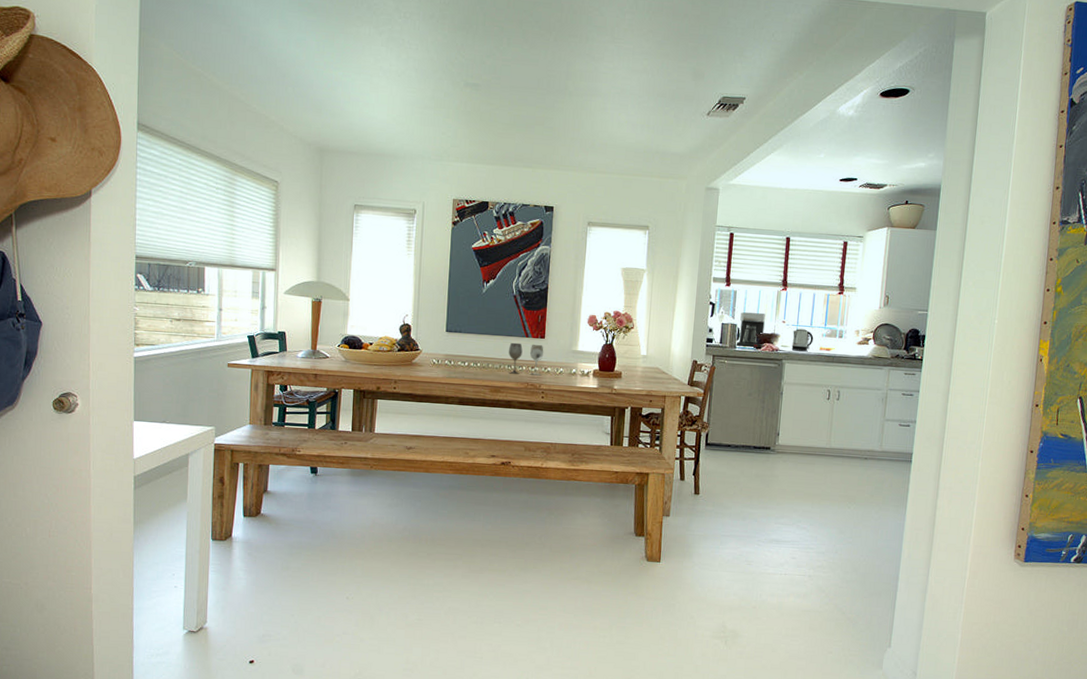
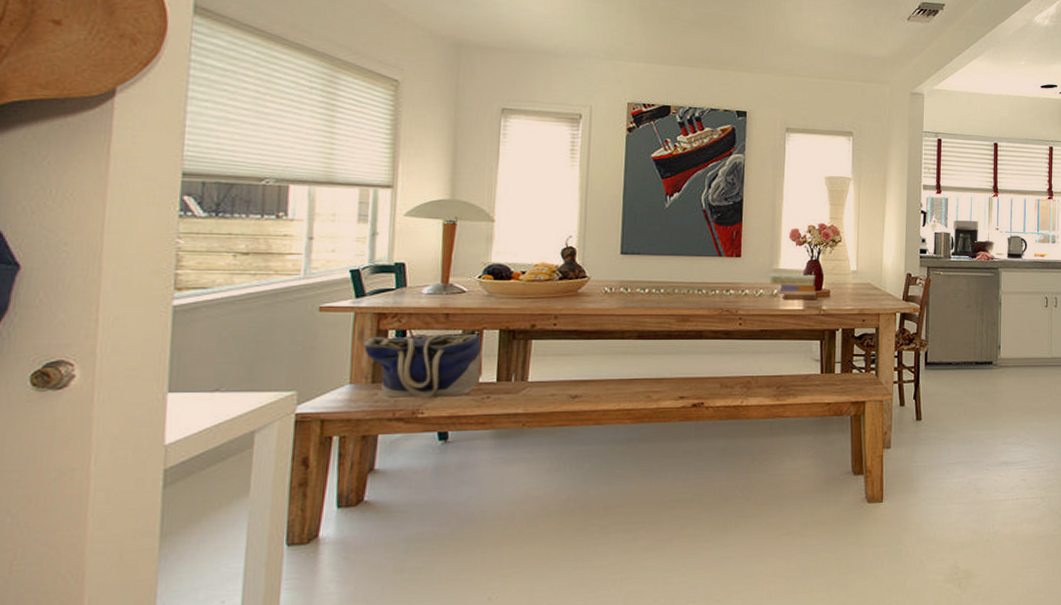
tote bag: none [257,388,342,440] -> present [363,333,483,398]
wineglass: present [509,342,544,376] -> none [698,263,741,300]
books: none [568,354,610,381] -> present [769,273,817,301]

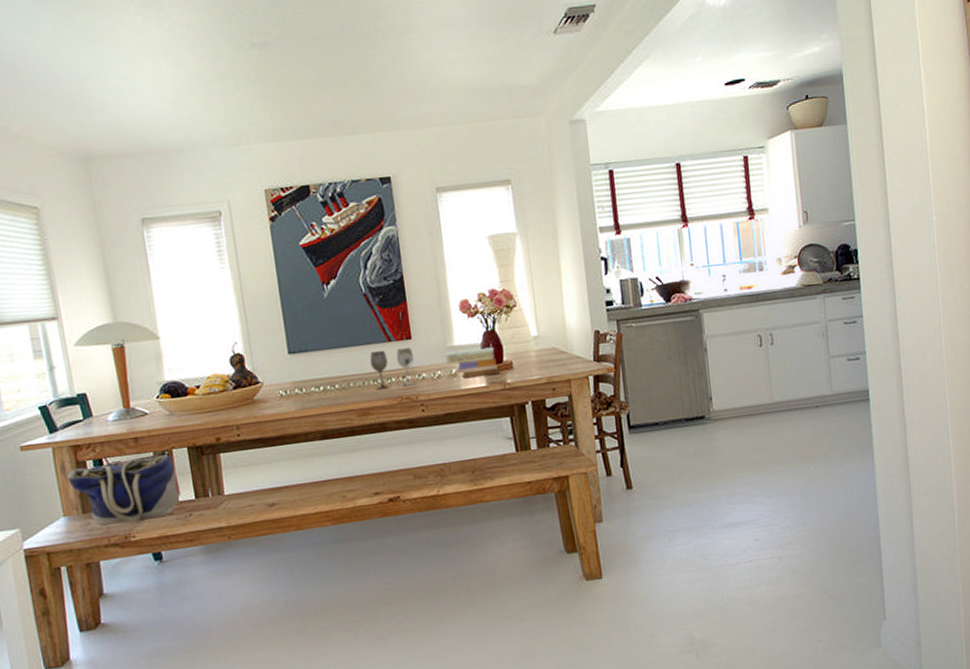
wineglass: none [698,263,741,300] -> present [370,347,416,390]
coffee maker: present [950,220,979,258] -> none [639,259,674,305]
kettle: present [1007,235,1028,259] -> none [705,268,731,297]

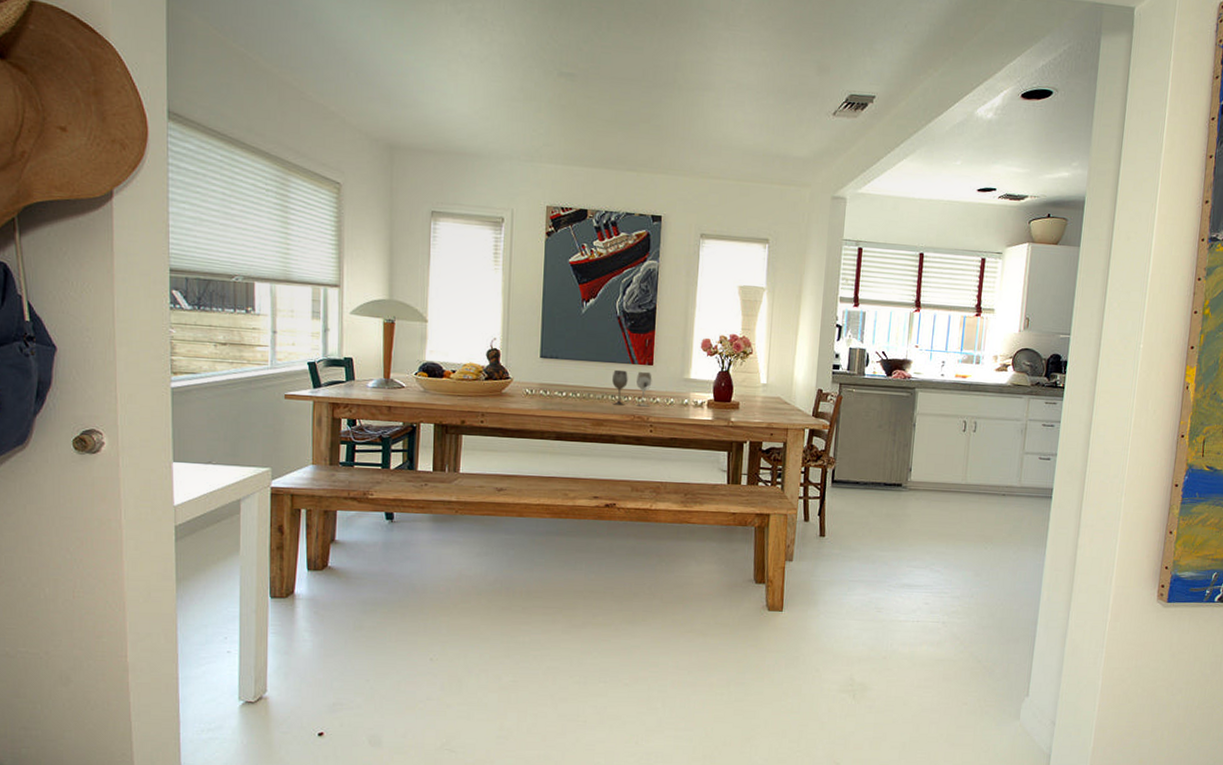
tote bag: present [66,453,181,526] -> none [321,423,421,482]
books: present [444,346,500,379] -> none [680,383,726,412]

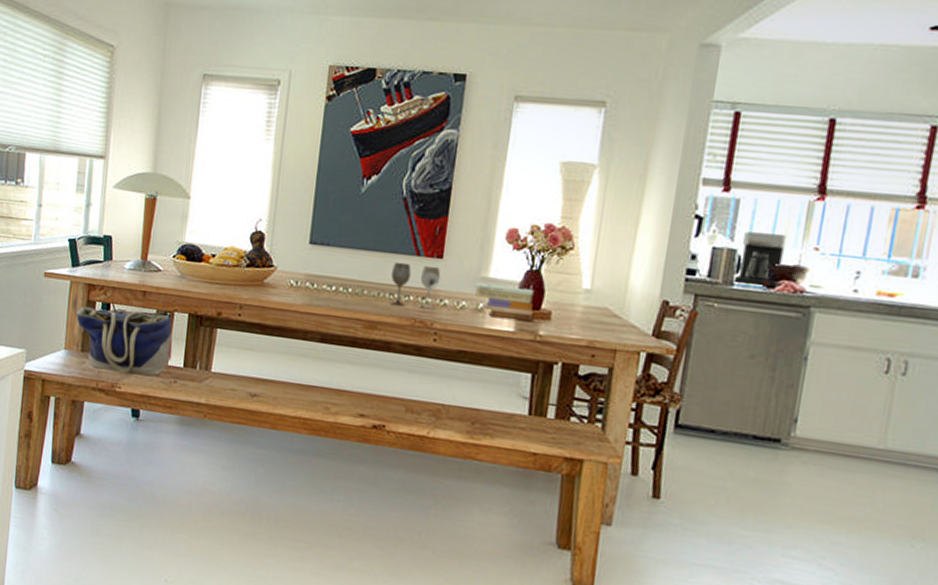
tote bag: none [321,423,421,482] -> present [76,306,173,376]
books: none [680,383,726,412] -> present [475,282,534,323]
coffee maker: none [865,336,897,376] -> present [733,231,786,288]

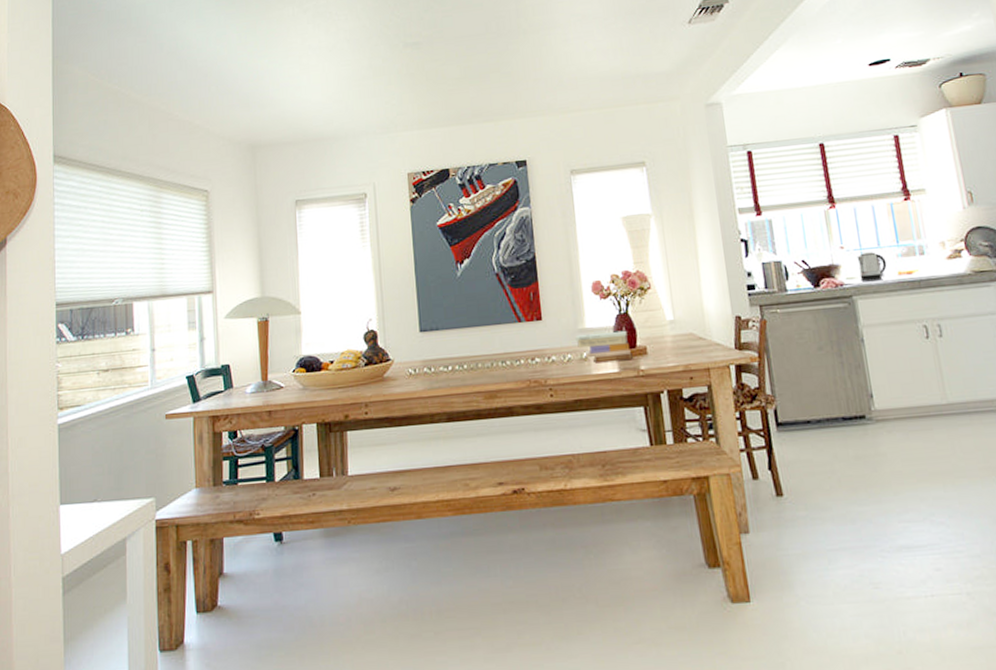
tote bag: present [76,306,173,376] -> none [203,428,307,500]
wineglass: present [390,262,441,310] -> none [499,328,545,372]
coffee maker: present [733,231,786,288] -> none [783,242,823,289]
kettle: none [827,260,867,297] -> present [857,252,887,282]

